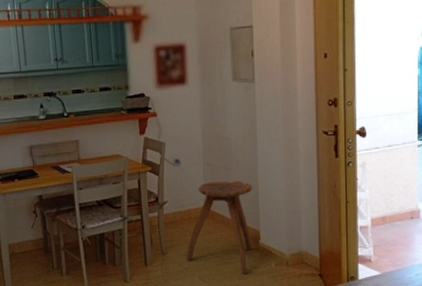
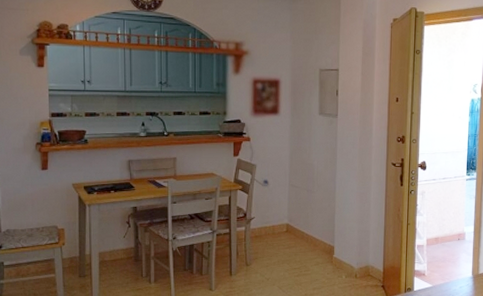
stool: present [187,181,253,275] -> none [269,202,331,285]

